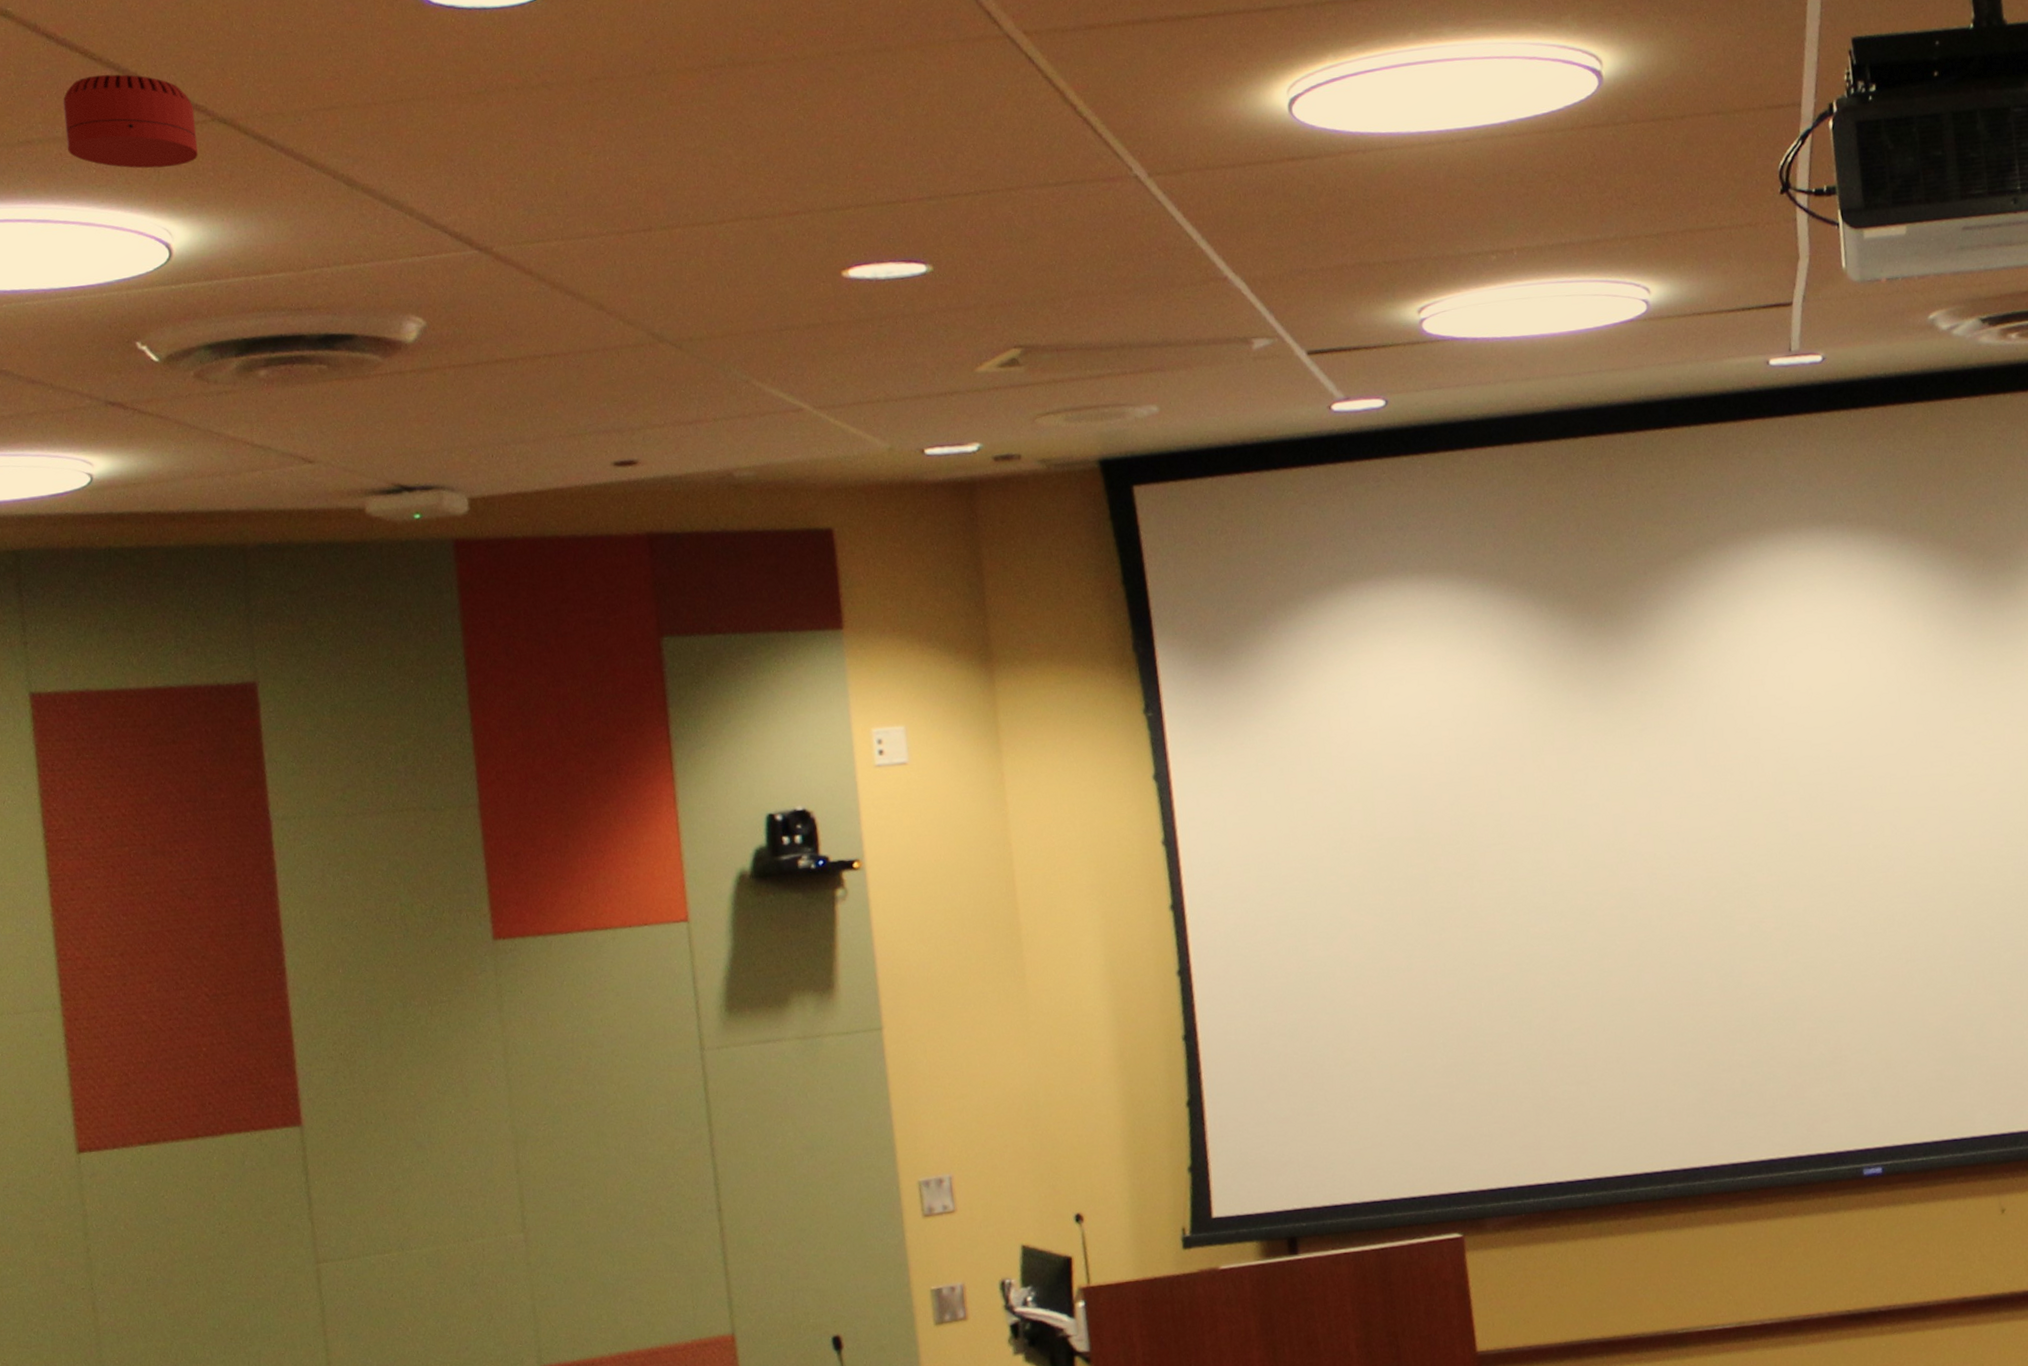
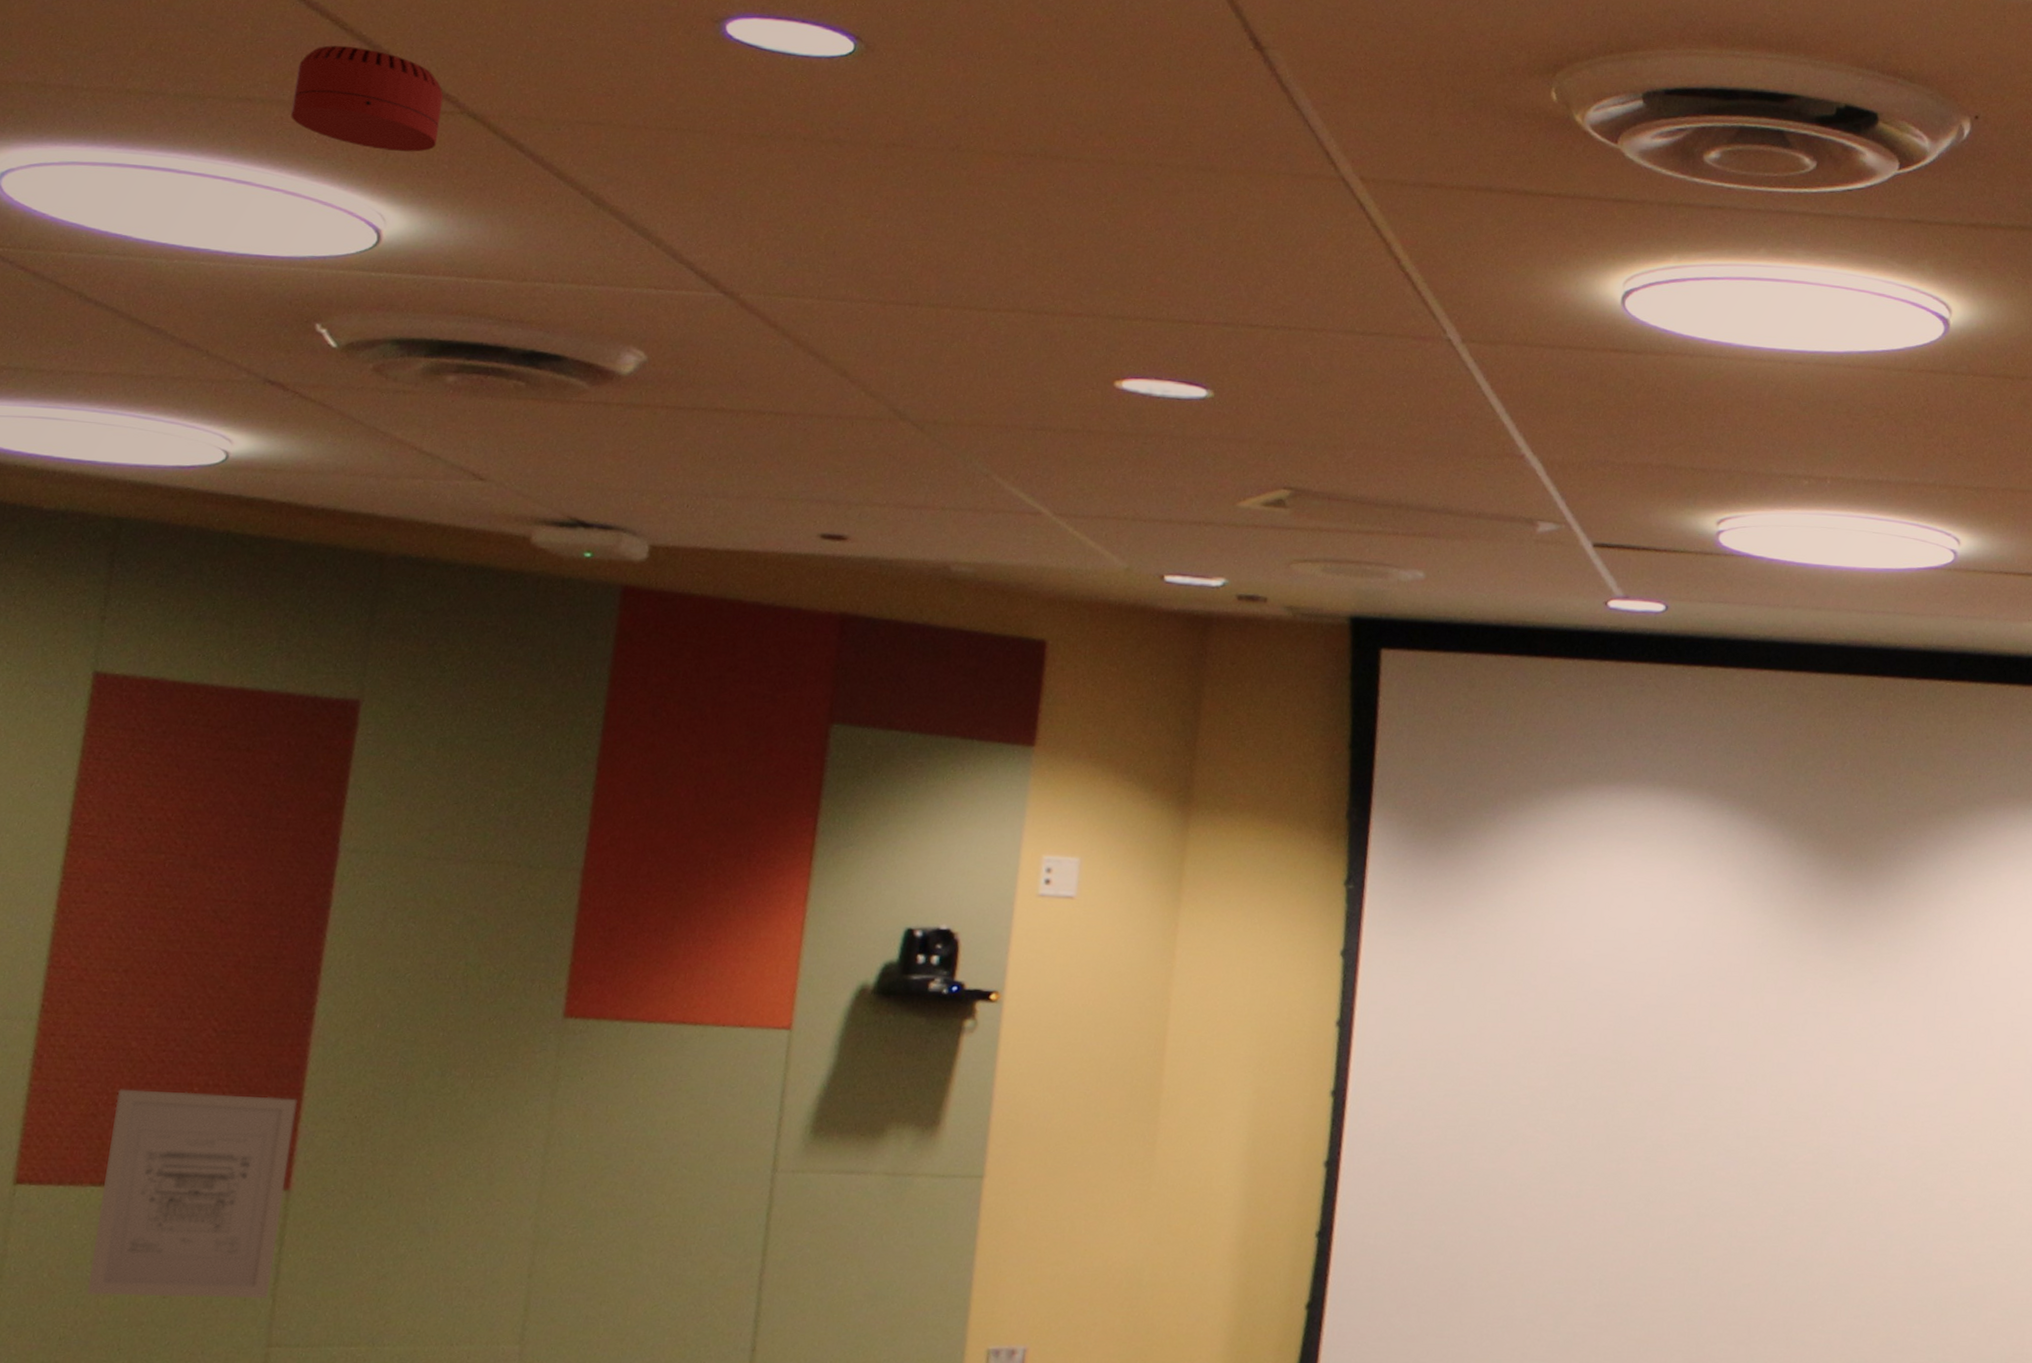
wall art: none [141,1045,306,1240] -> present [86,1089,297,1299]

